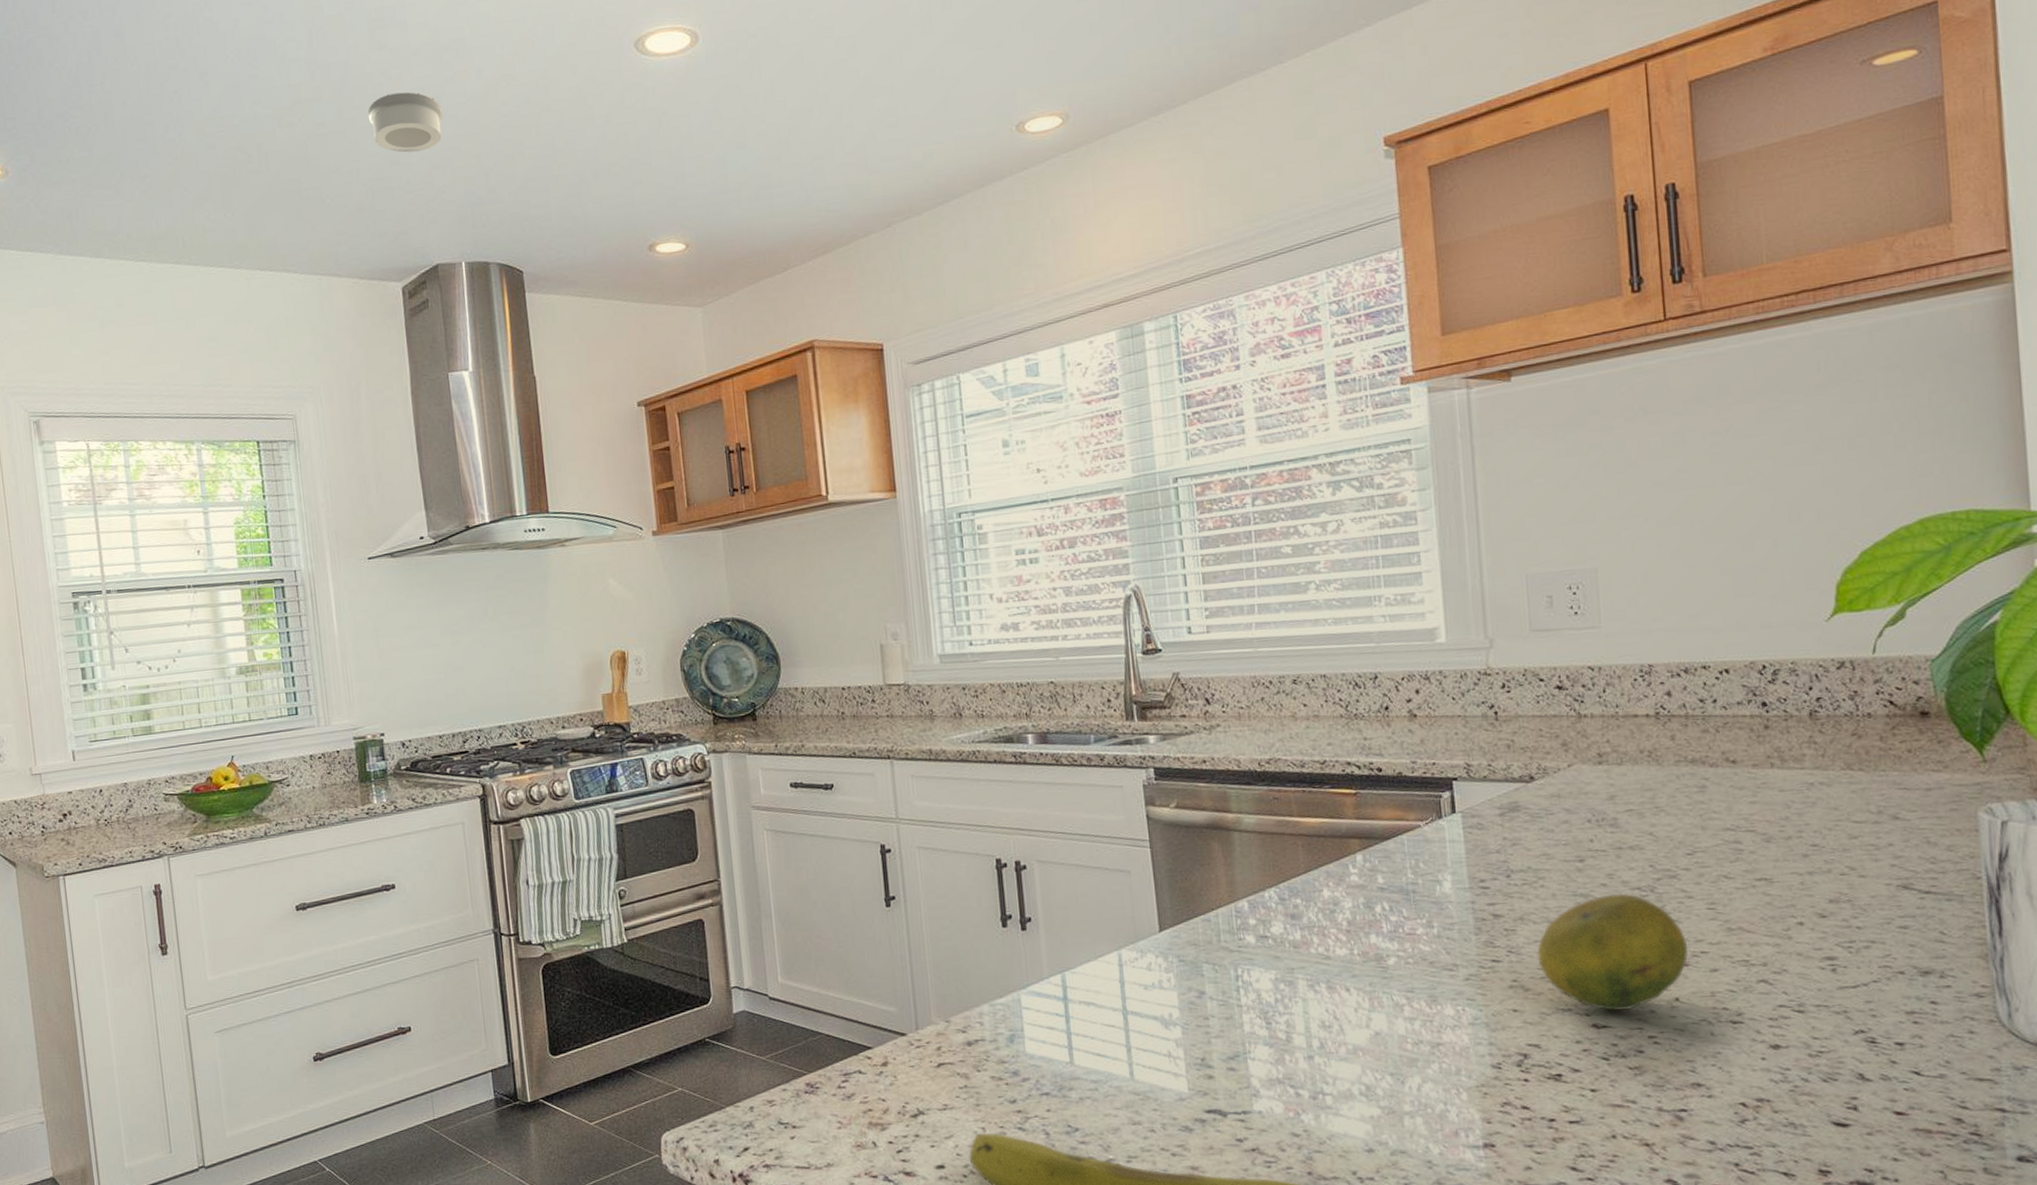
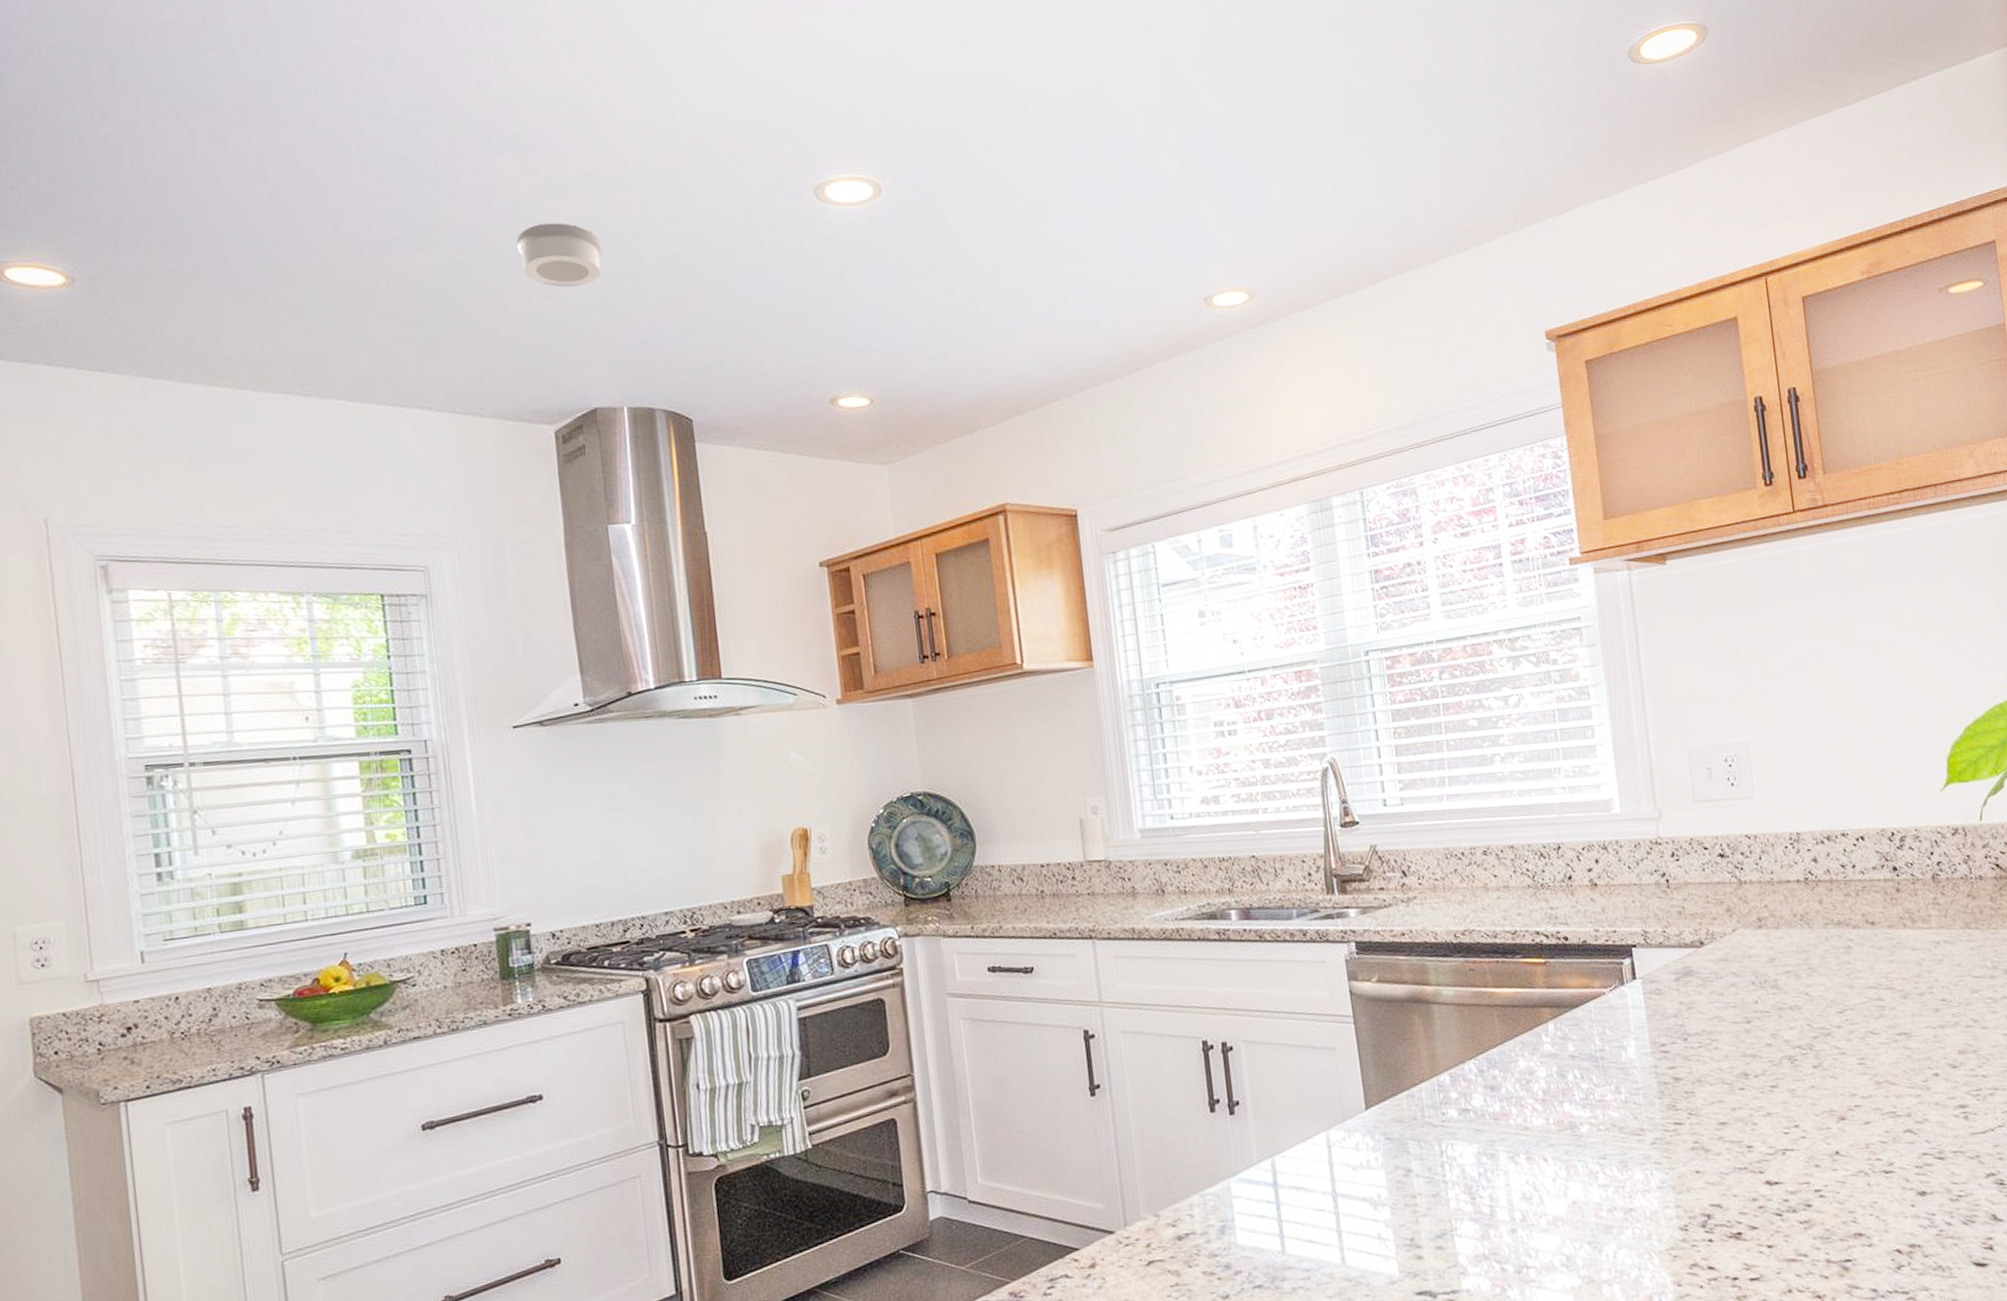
fruit: present [1537,893,1688,1011] -> none [1714,1052,1844,1168]

